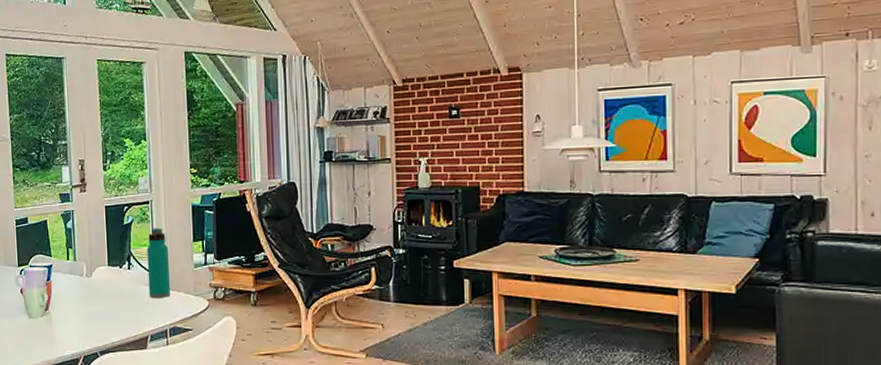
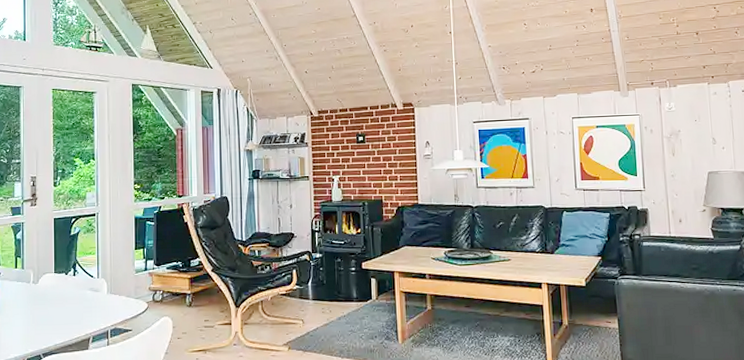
water bottle: present [147,228,171,298] -> none [92,237,113,301]

